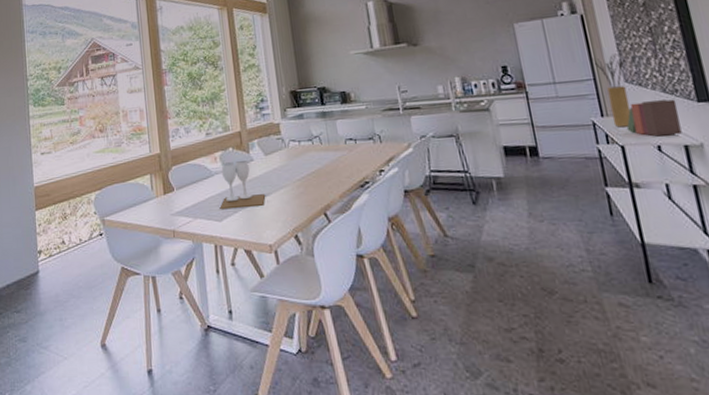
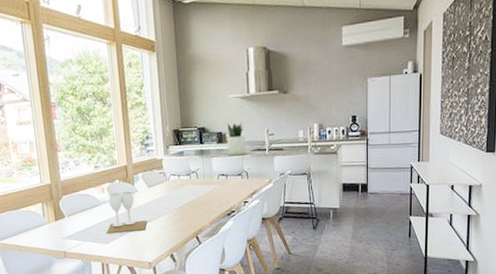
planter: none [351,79,377,118] -> present [226,122,247,156]
vase: present [592,49,631,128] -> none [421,106,449,171]
books: present [626,99,682,137] -> none [433,149,472,178]

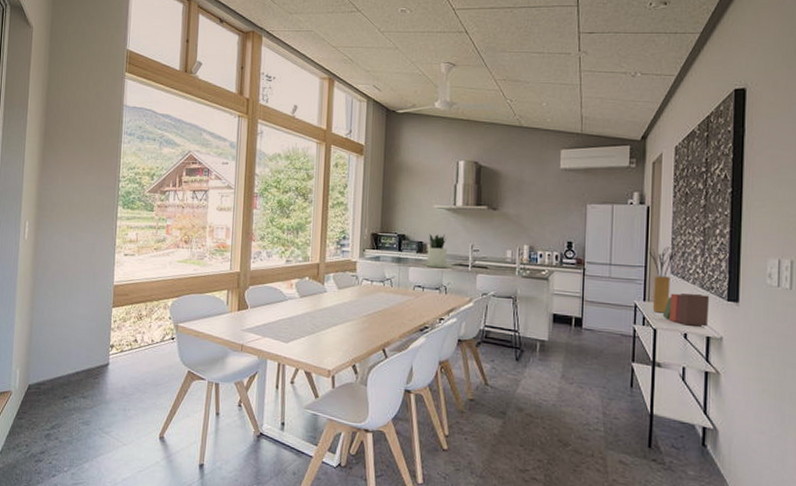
wineglass: present [106,192,147,233] -> none [288,290,331,334]
vase: none [421,106,449,171] -> present [648,244,682,313]
books: none [433,149,472,178] -> present [662,293,710,327]

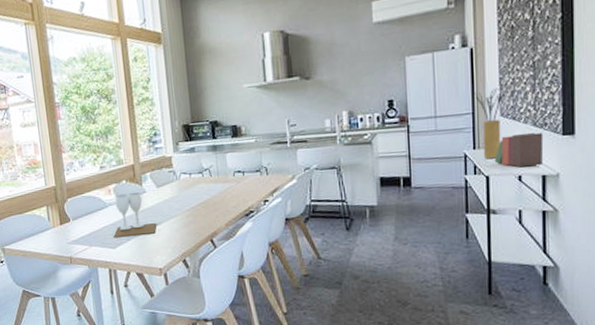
wineglass: none [288,290,331,334] -> present [114,193,156,237]
planter: present [425,234,448,269] -> none [242,113,266,151]

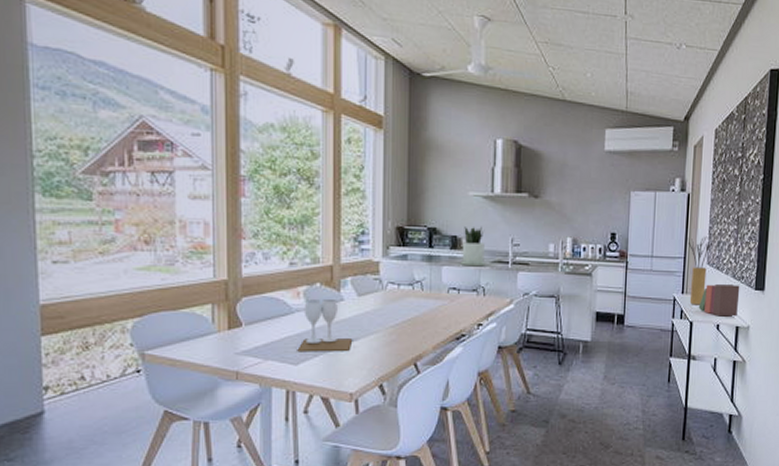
planter: none [242,113,266,151] -> present [460,226,486,267]

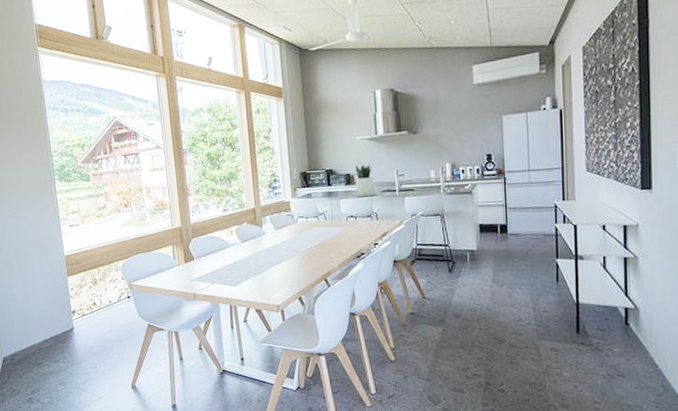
wineglass: present [297,299,351,351] -> none [235,234,275,275]
vase: present [687,234,718,305] -> none [563,142,595,210]
books: present [698,284,740,317] -> none [581,186,625,218]

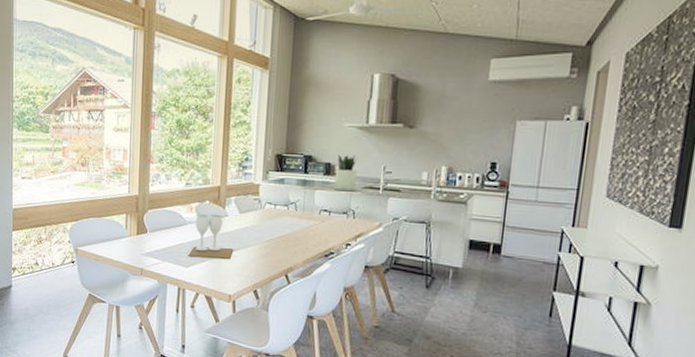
wineglass: none [235,234,275,275] -> present [188,214,233,259]

